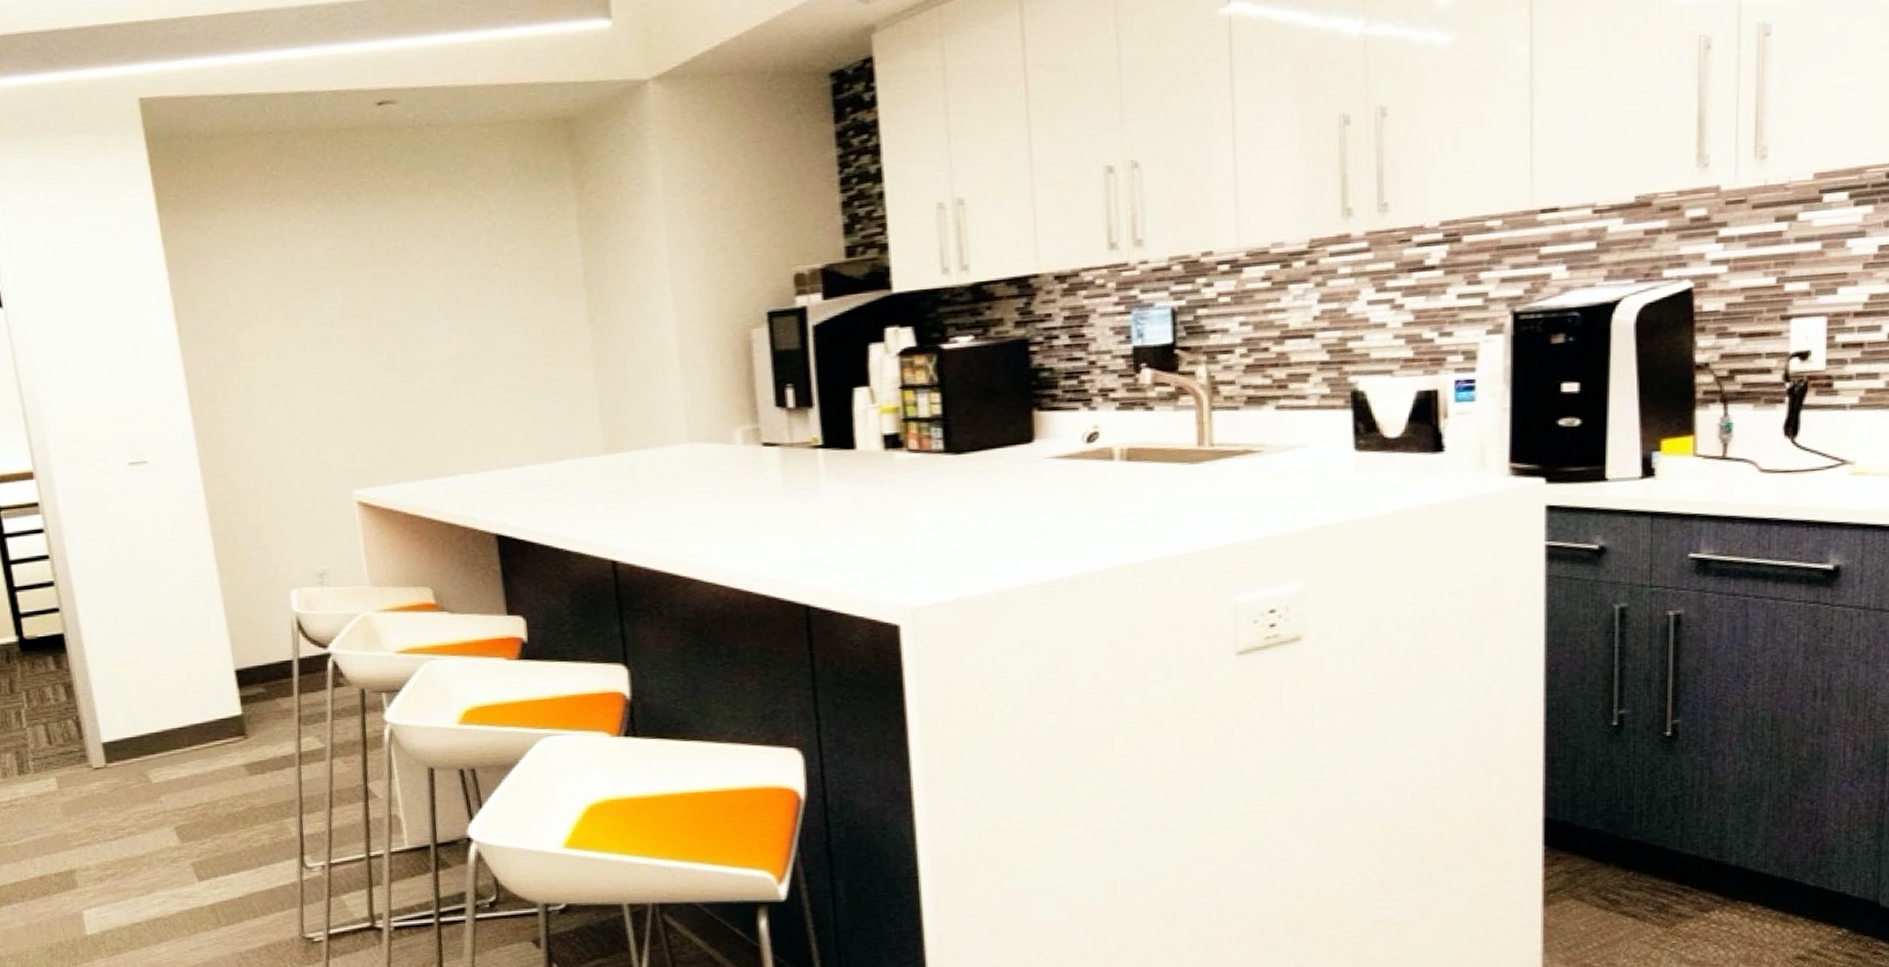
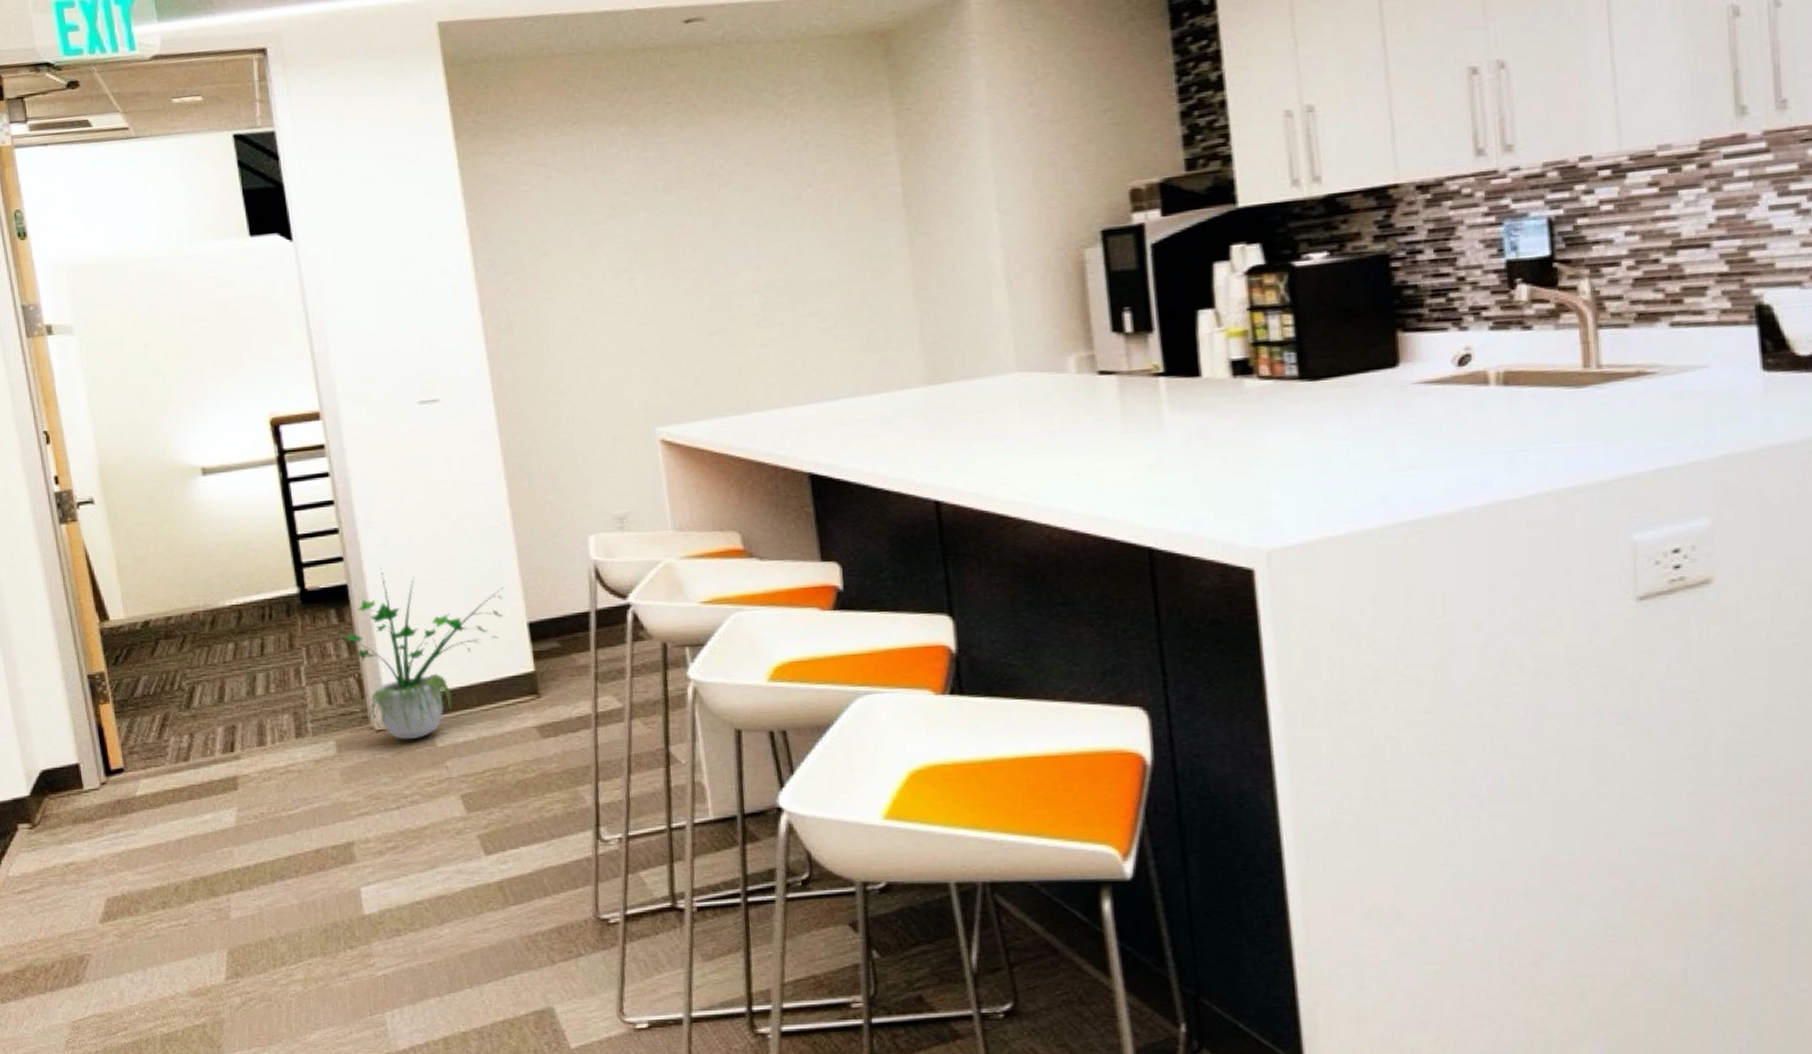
potted plant: none [54,618,213,777] -> present [336,567,504,740]

